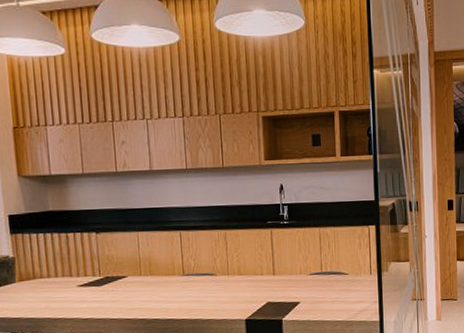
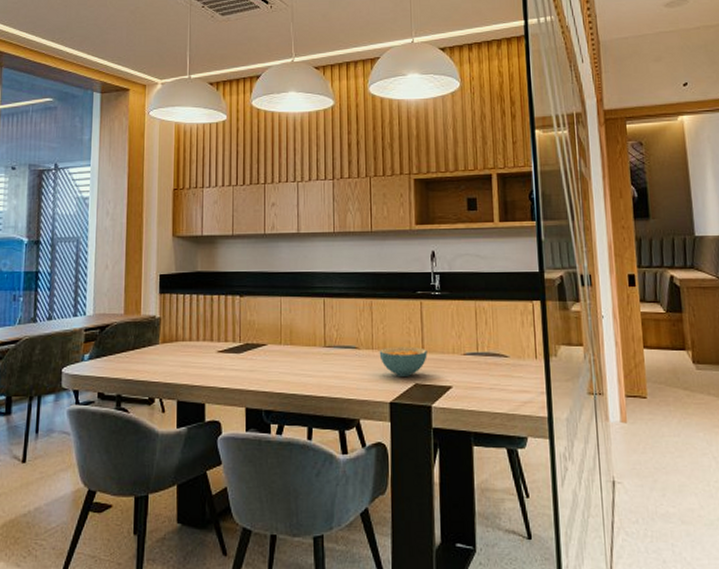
cereal bowl: none [234,270,278,297] -> present [379,346,427,376]

